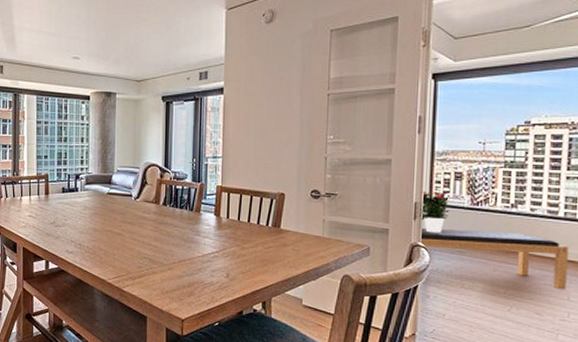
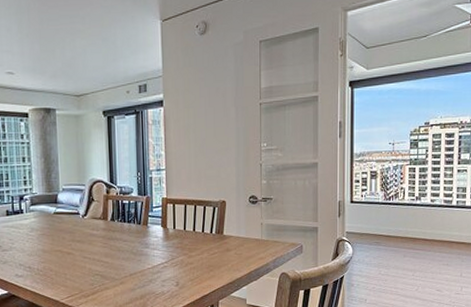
potted flower: present [420,190,450,233] -> none [343,189,368,228]
bench: present [420,229,569,290] -> none [344,222,460,268]

